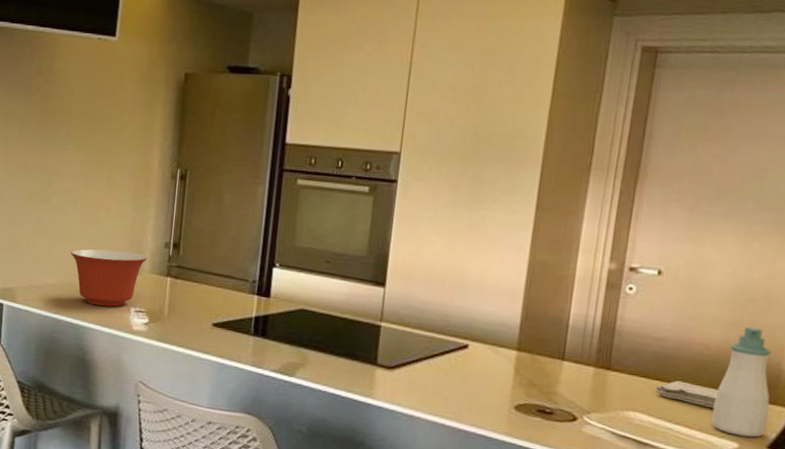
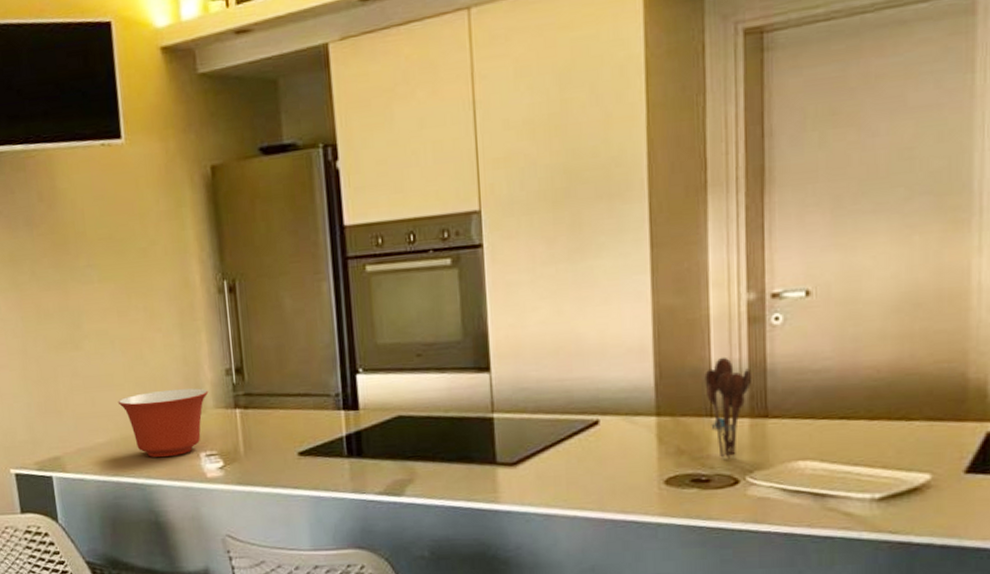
utensil holder: none [561,312,603,398] -> present [704,357,753,459]
washcloth: present [655,380,719,409] -> none [824,414,898,440]
soap bottle: present [711,326,772,438] -> none [895,335,960,465]

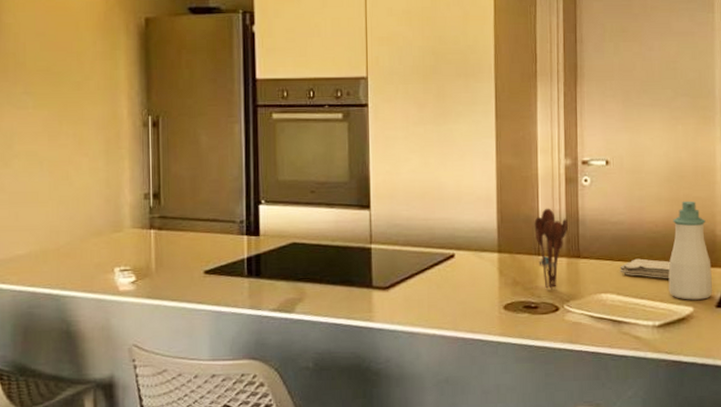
mixing bowl: present [117,388,209,458] -> none [40,208,127,271]
washcloth: none [824,414,898,440] -> present [620,258,670,279]
soap bottle: none [895,335,960,465] -> present [668,200,712,300]

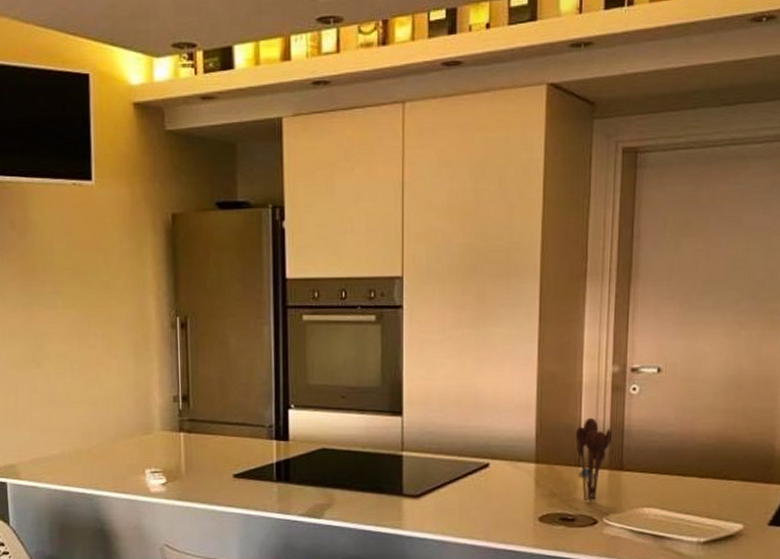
washcloth: present [620,258,670,279] -> none [665,472,722,495]
soap bottle: present [668,200,712,300] -> none [717,412,767,517]

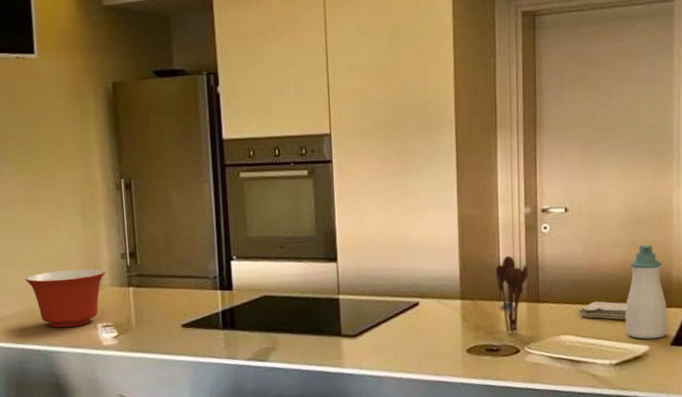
mixing bowl: none [72,410,157,472] -> present [25,269,106,328]
washcloth: none [665,472,722,495] -> present [578,301,627,320]
soap bottle: none [717,412,767,517] -> present [625,244,667,339]

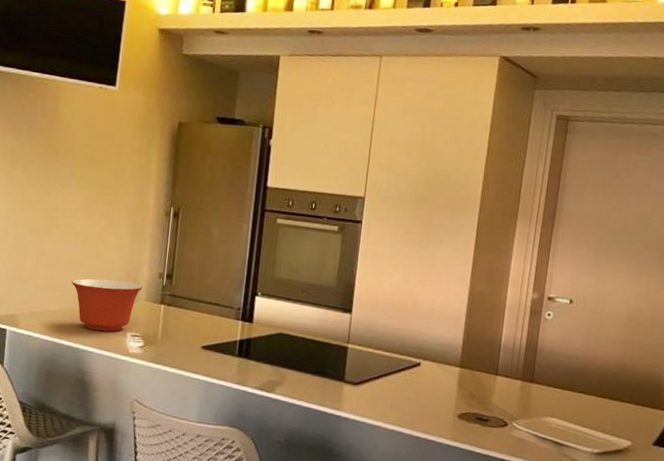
utensil holder: present [495,255,529,333] -> none [495,334,528,407]
washcloth: present [578,301,627,320] -> none [568,390,616,413]
soap bottle: present [625,244,667,339] -> none [611,345,655,437]

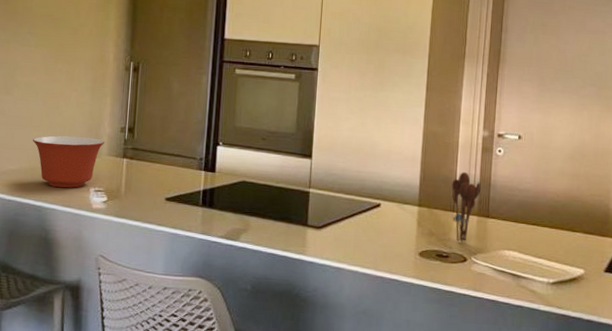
utensil holder: none [495,334,528,407] -> present [451,171,482,243]

